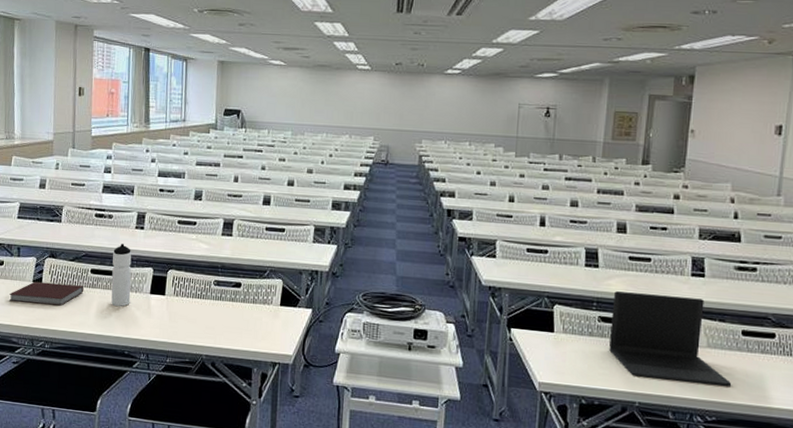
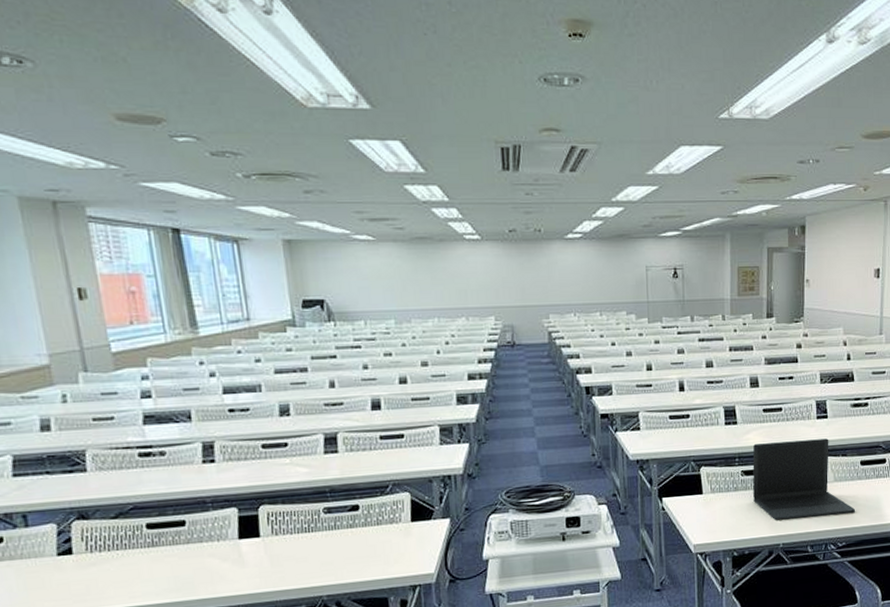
notebook: present [9,281,83,306] -> none [22,547,140,588]
water bottle: present [111,244,132,307] -> none [175,485,213,563]

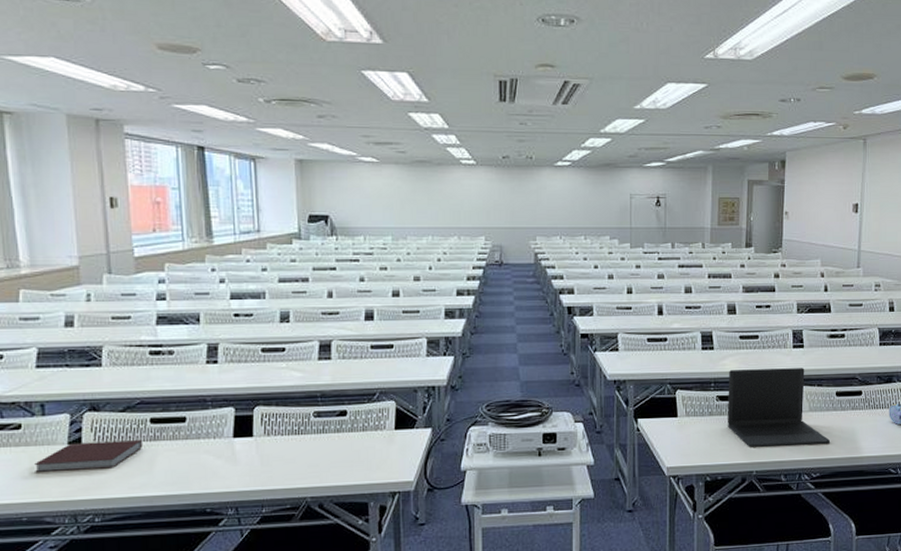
notebook: none [22,547,140,588] -> present [35,440,142,473]

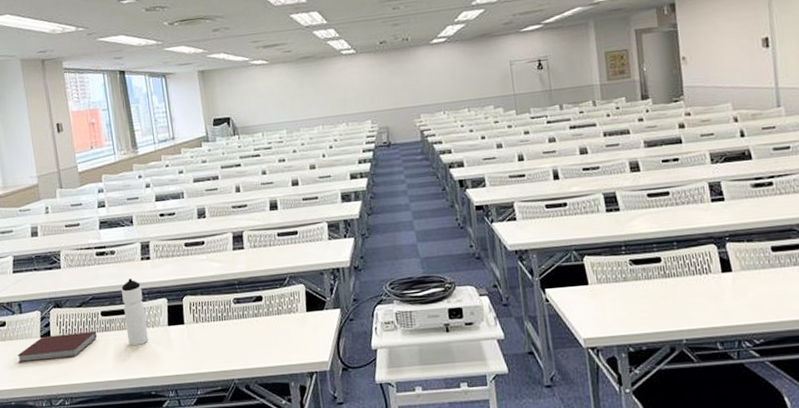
water bottle: none [179,383,208,458] -> present [121,279,149,346]
laptop: present [728,368,831,447] -> none [640,223,773,314]

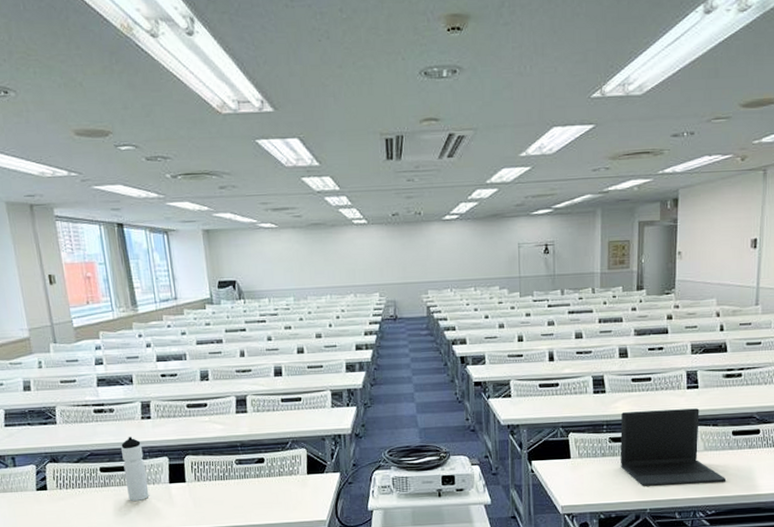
notebook: present [17,331,97,364] -> none [12,486,96,515]
laptop: none [640,223,773,314] -> present [620,408,727,486]

